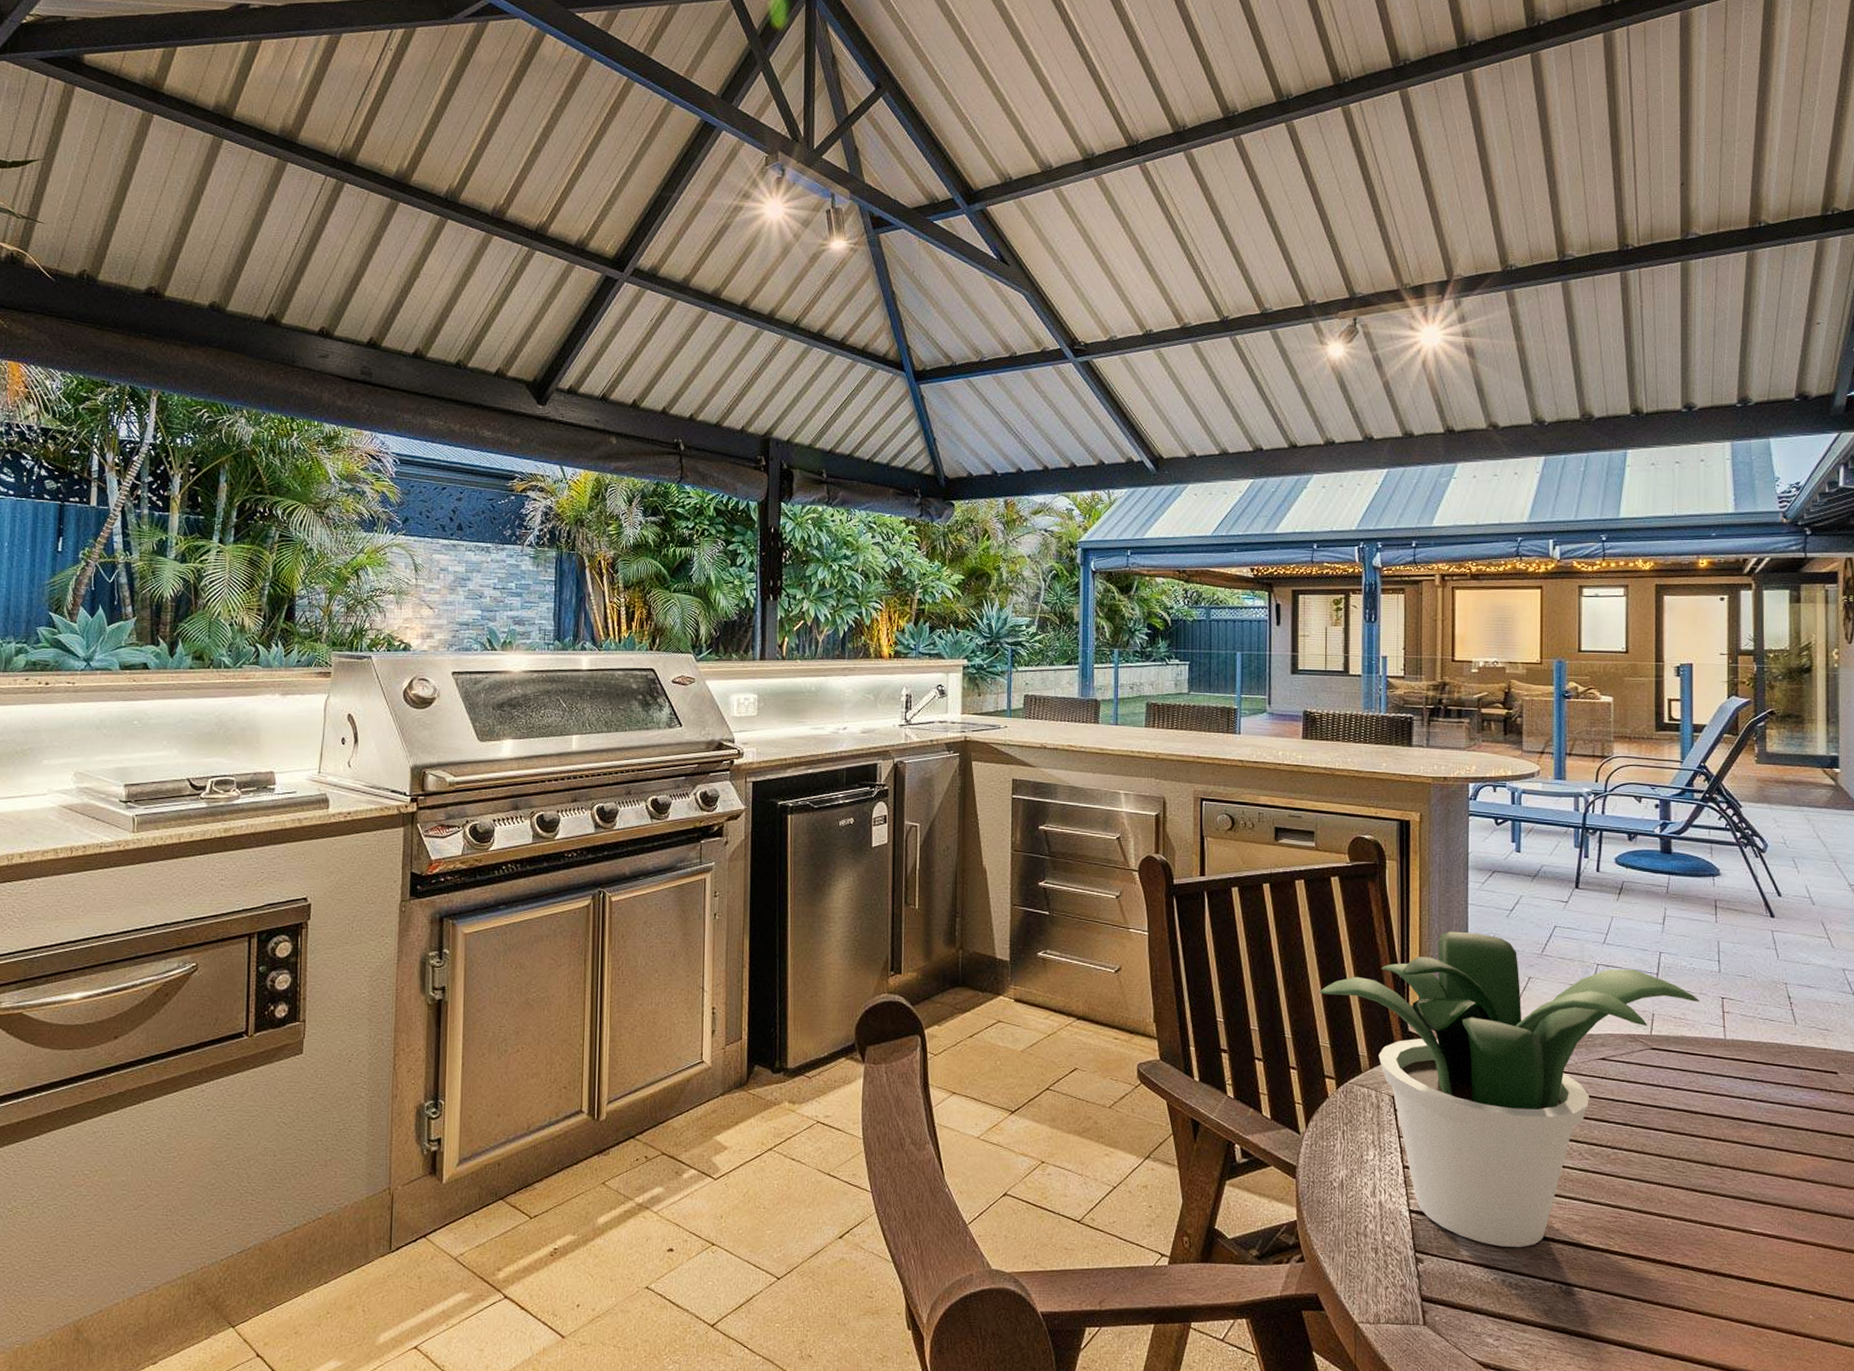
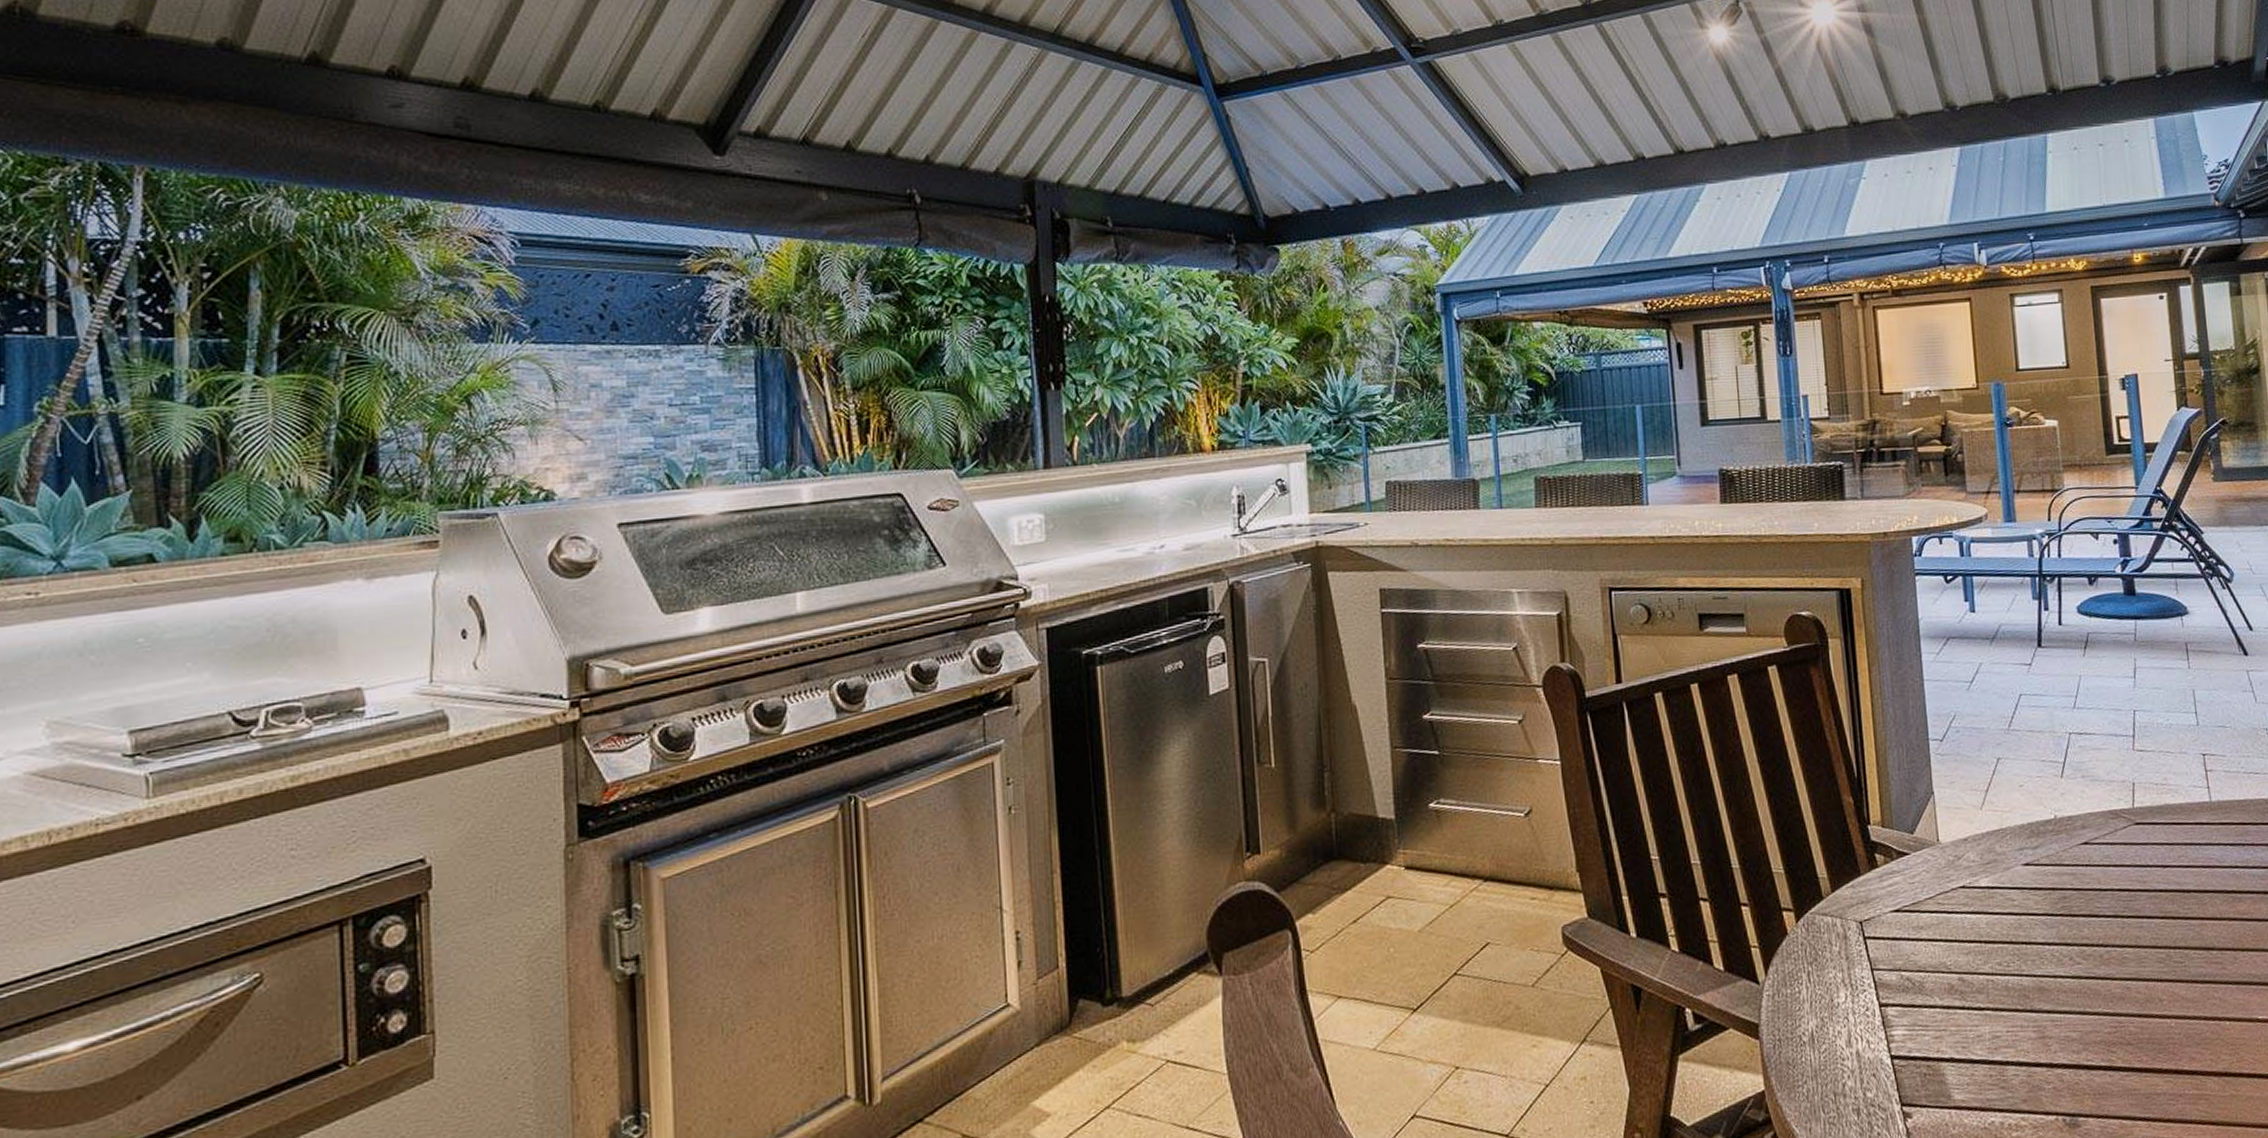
potted plant: present [1318,931,1699,1247] -> none [1765,713,2180,1084]

